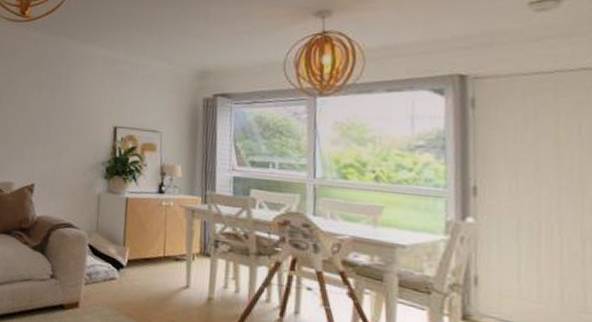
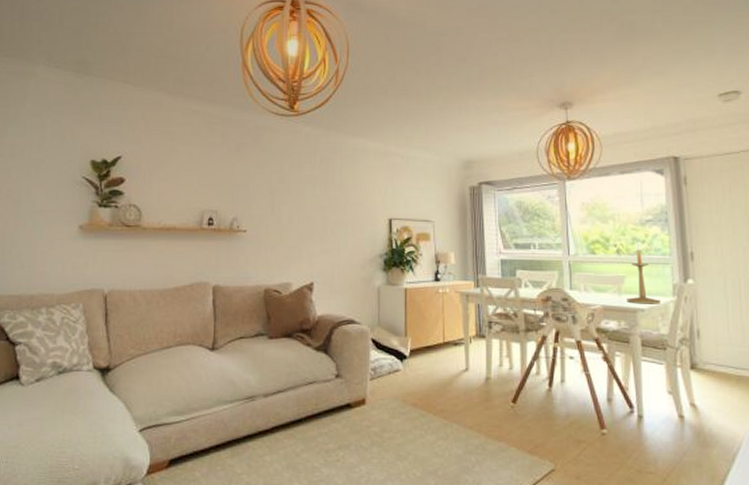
candlestick: none [383,170,428,242] -> present [627,243,661,304]

